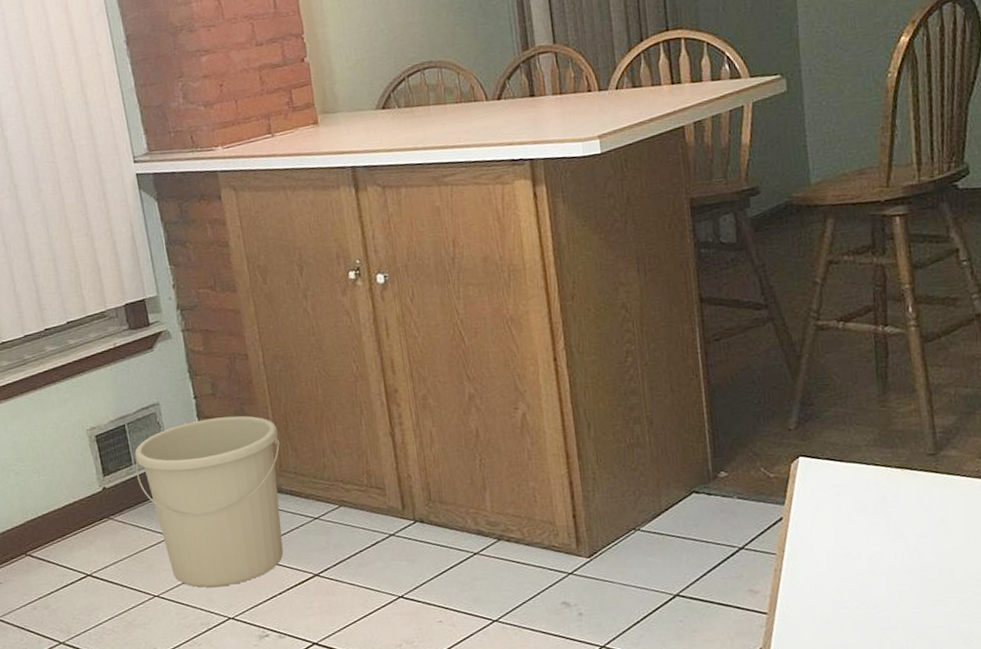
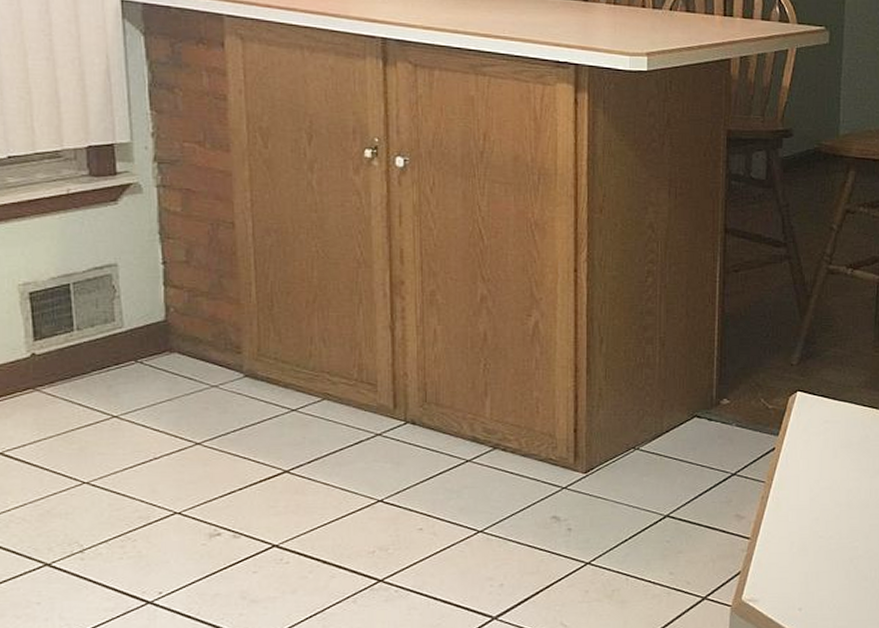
bucket: present [134,415,284,588] -> none [77,288,260,478]

